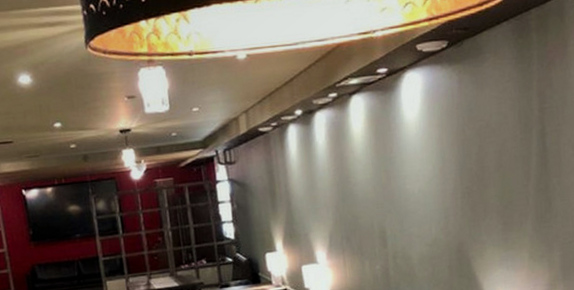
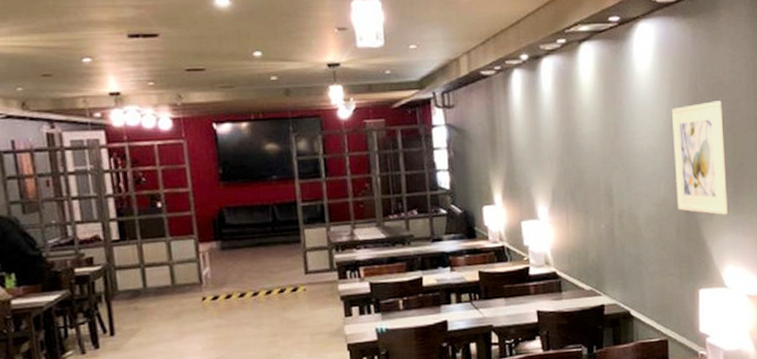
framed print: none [440,142,498,252] -> present [671,100,728,215]

